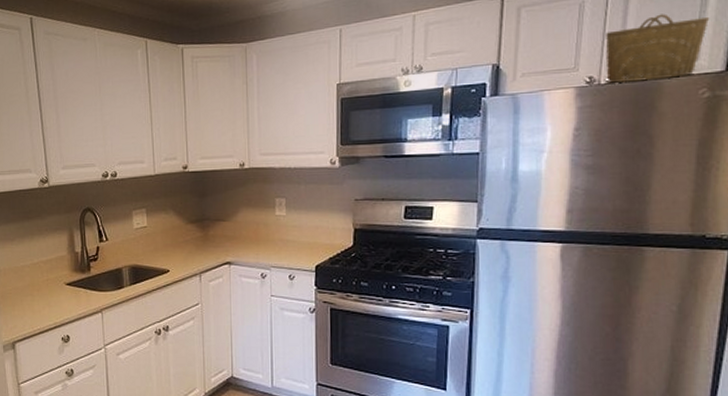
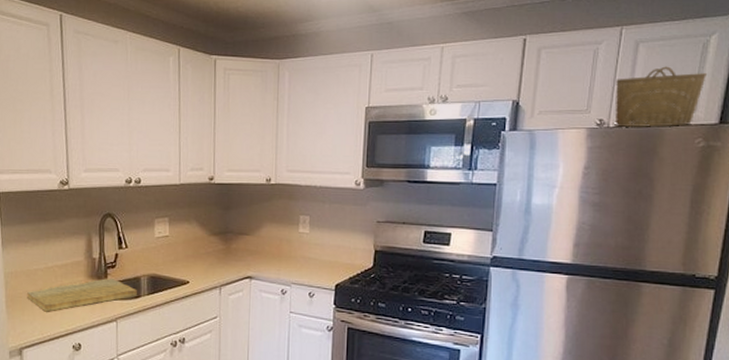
cutting board: none [16,271,121,306] -> present [27,278,138,312]

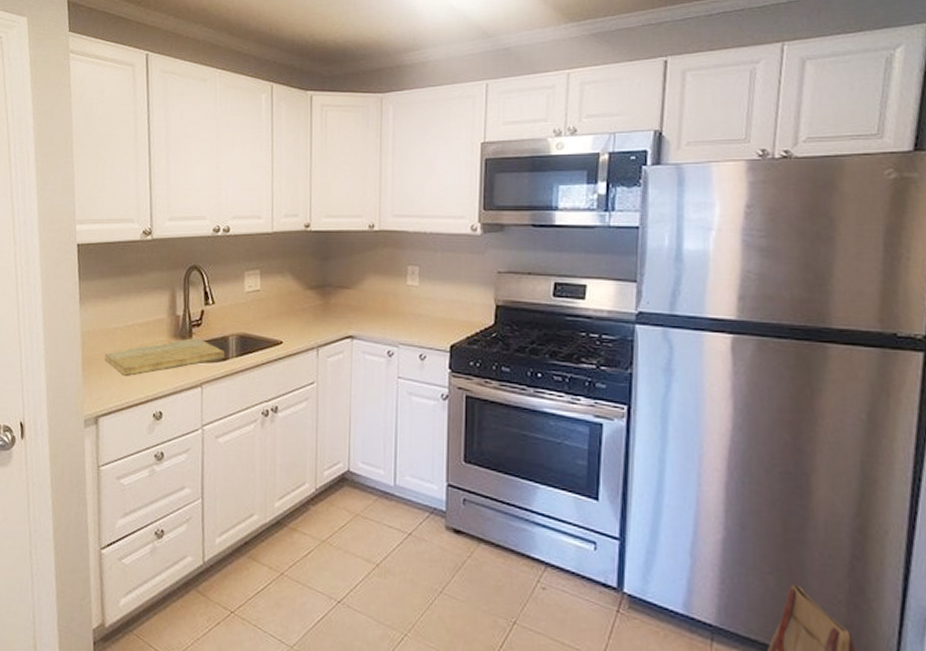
basket: present [616,66,708,127] -> none [780,86,895,157]

